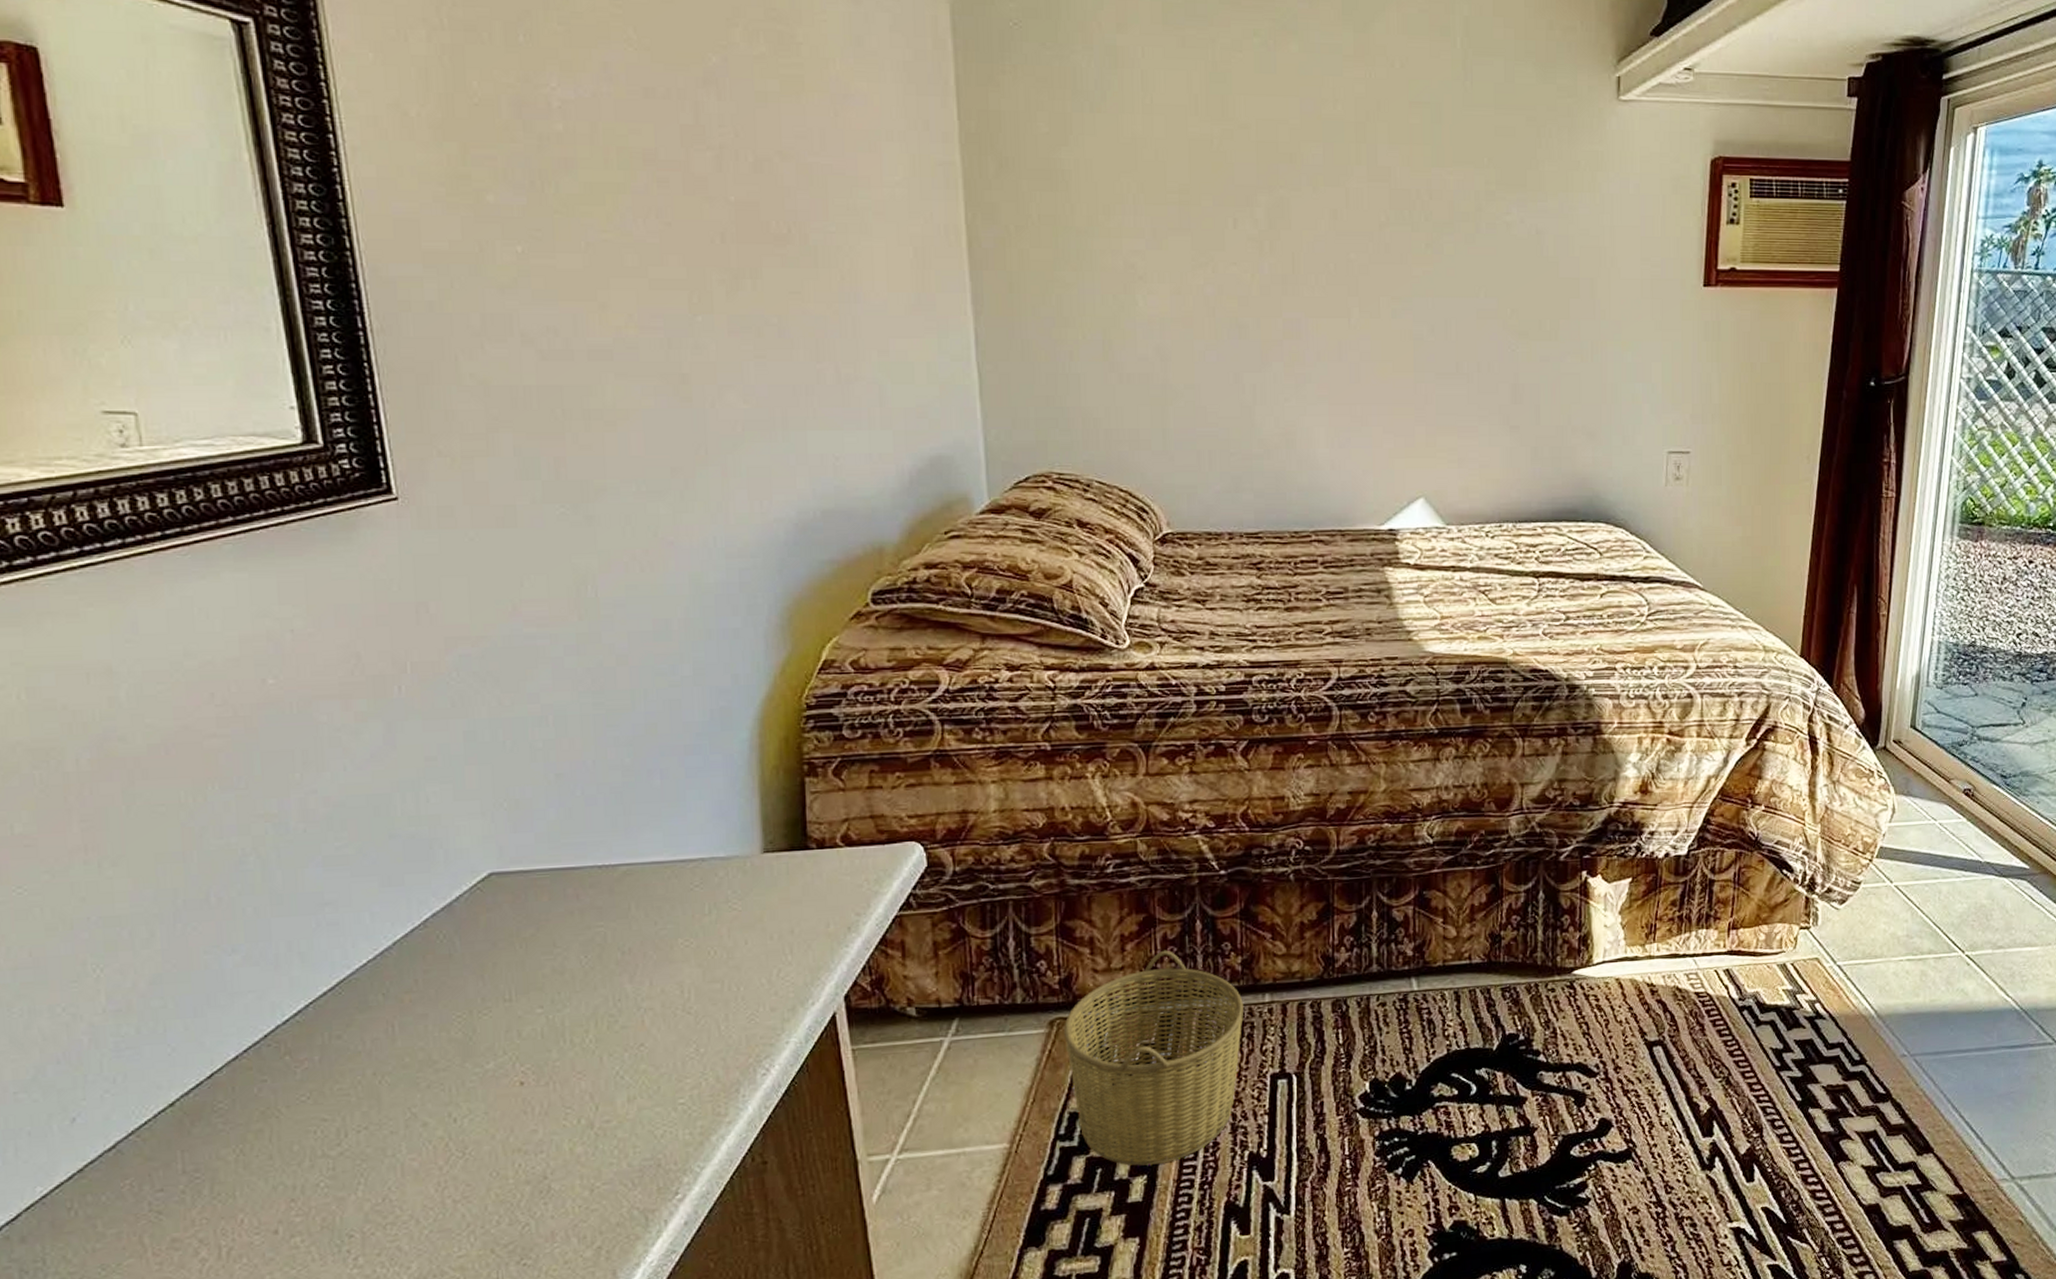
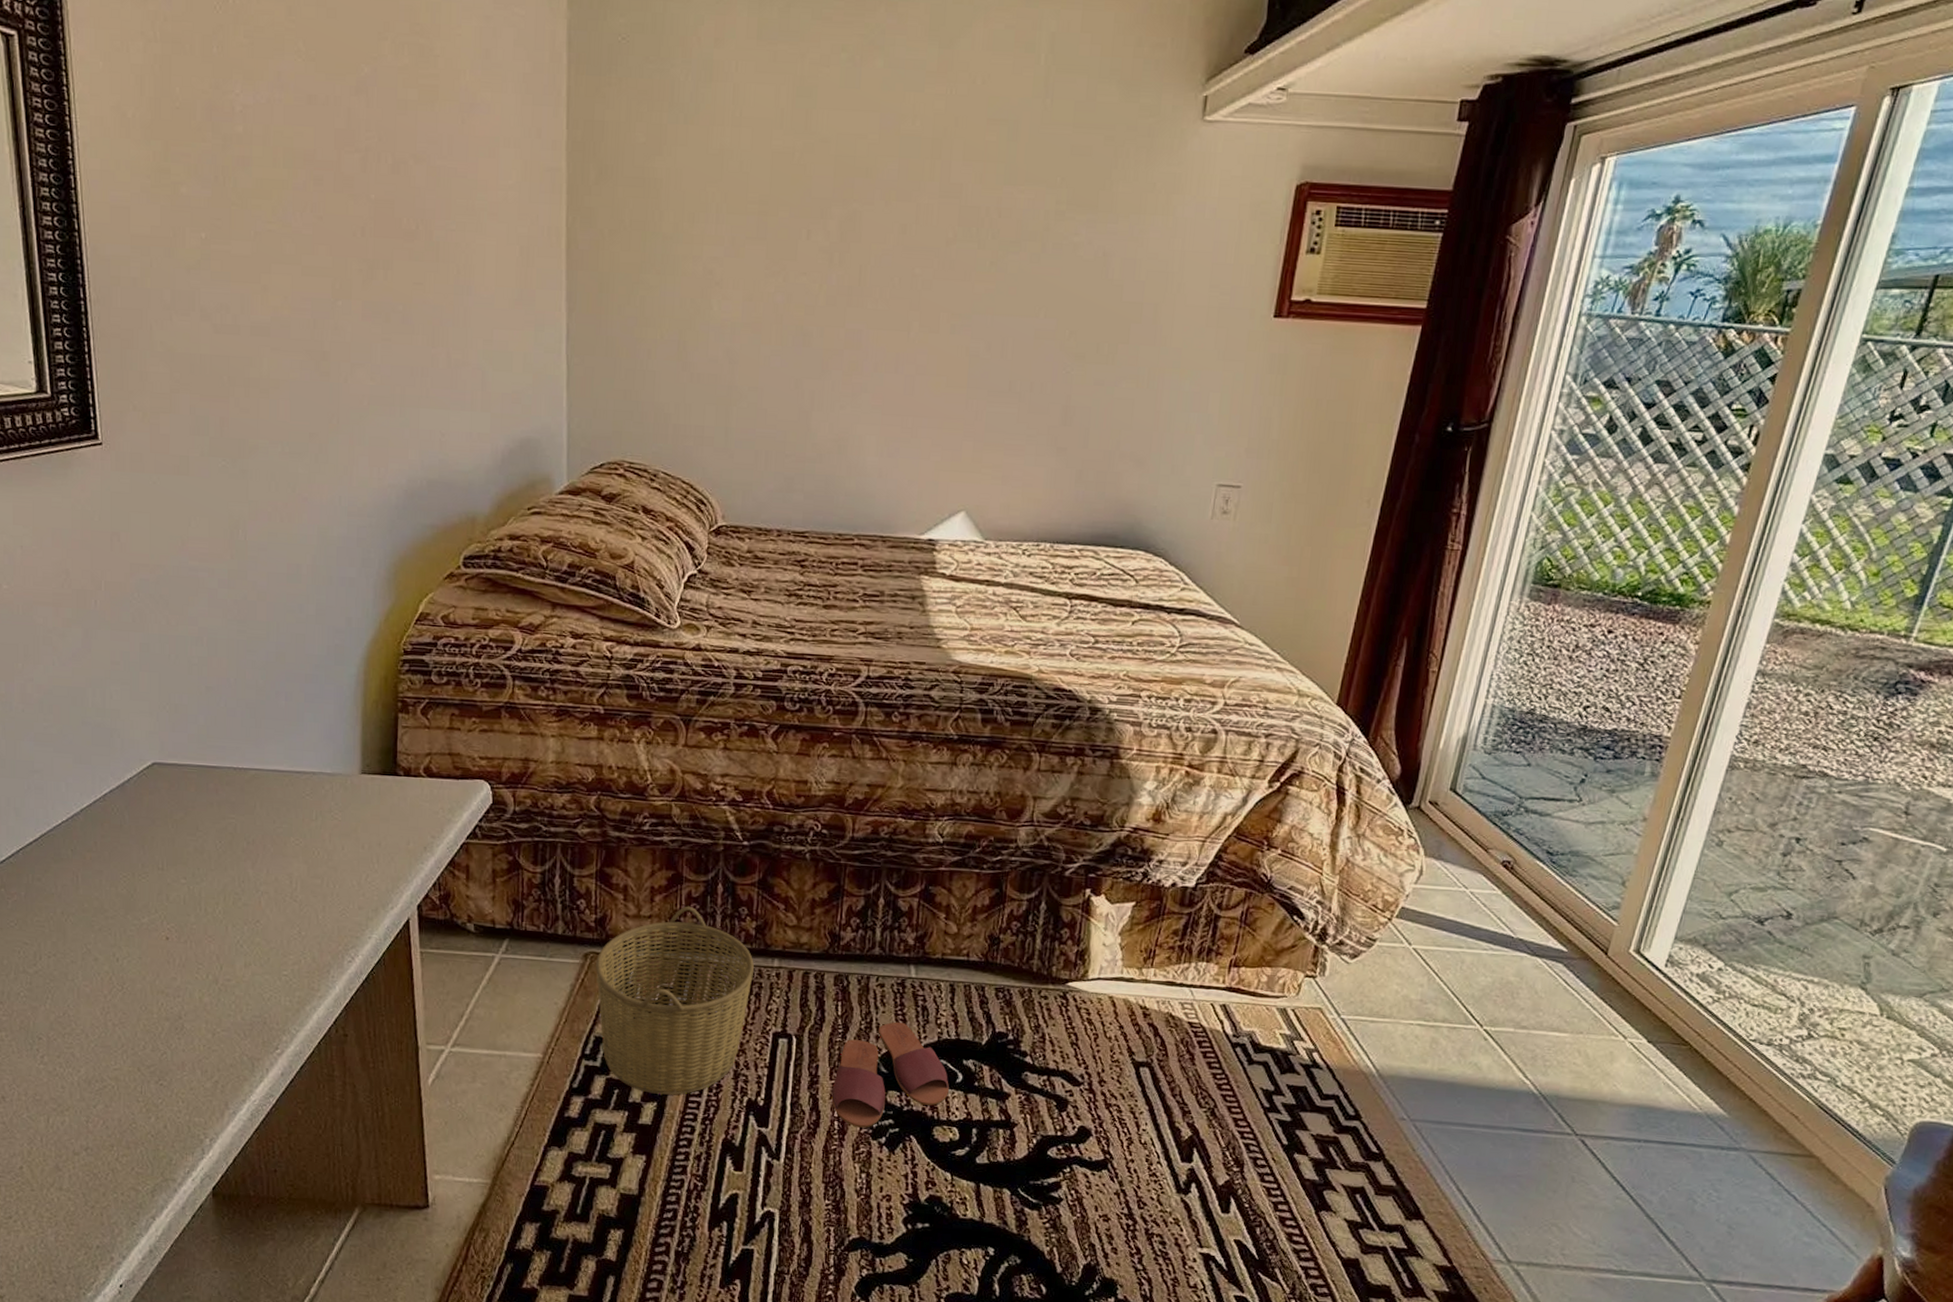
slippers: none [1340,1040,1463,1162] -> present [831,1021,949,1128]

